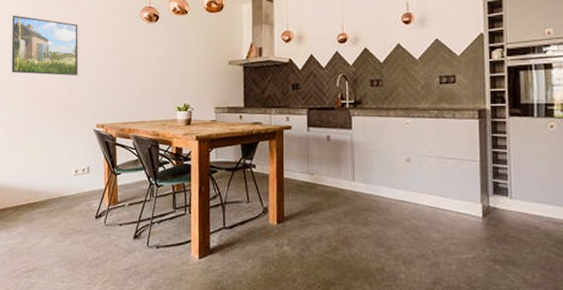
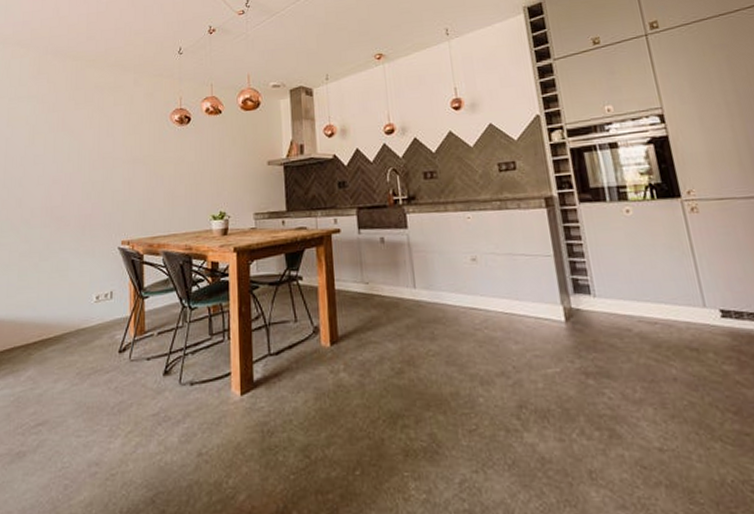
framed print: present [12,15,78,76] -> none [28,126,103,189]

